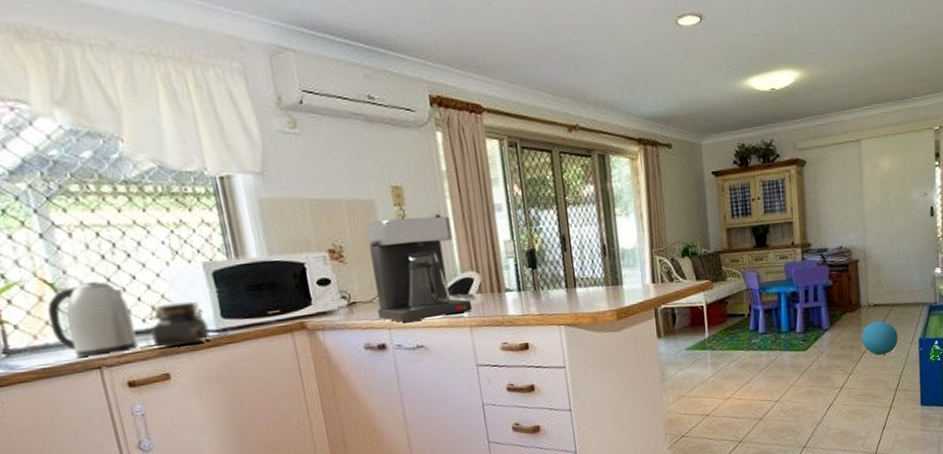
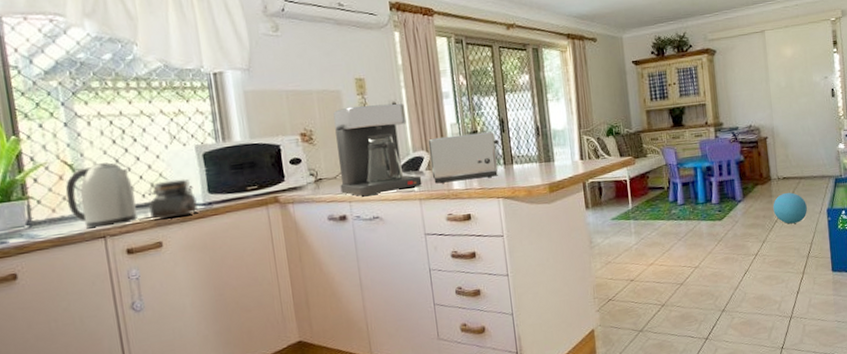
toaster: none [478,250,560,309] -> present [428,131,499,184]

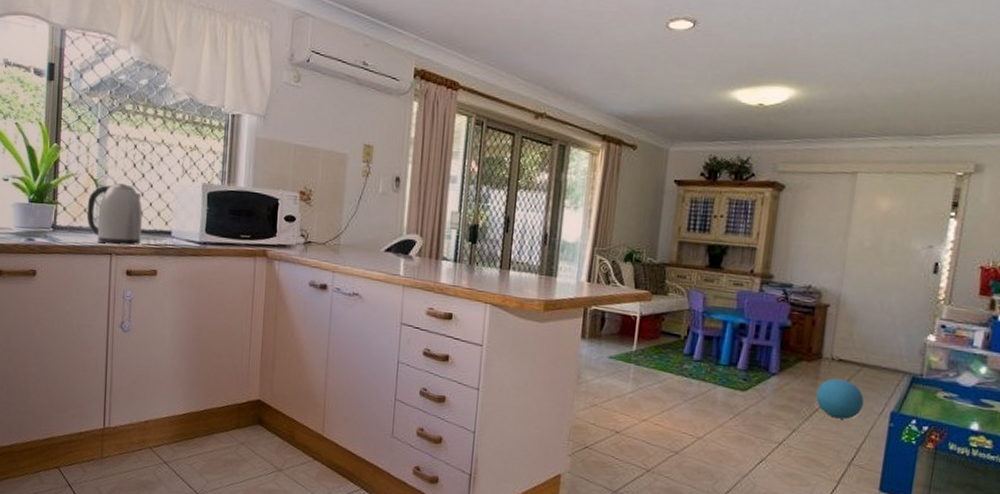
jar: present [147,179,199,220] -> none [152,212,195,251]
coffee maker: present [333,103,422,196] -> none [327,173,410,272]
toaster: present [428,131,499,184] -> none [421,223,500,279]

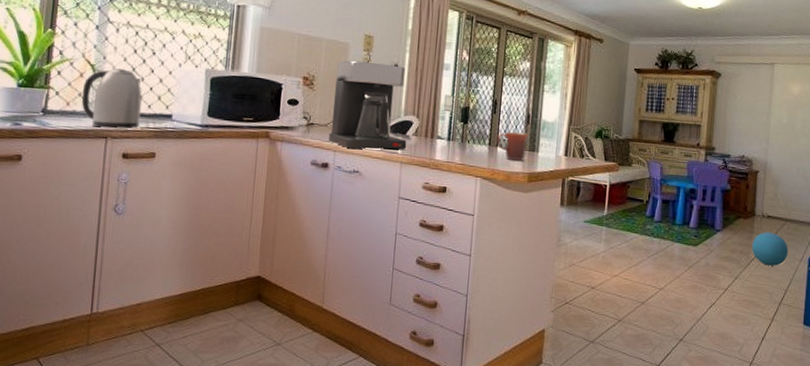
coffee maker: none [327,173,410,272] -> present [328,60,407,150]
mug: none [509,252,546,286] -> present [497,131,529,161]

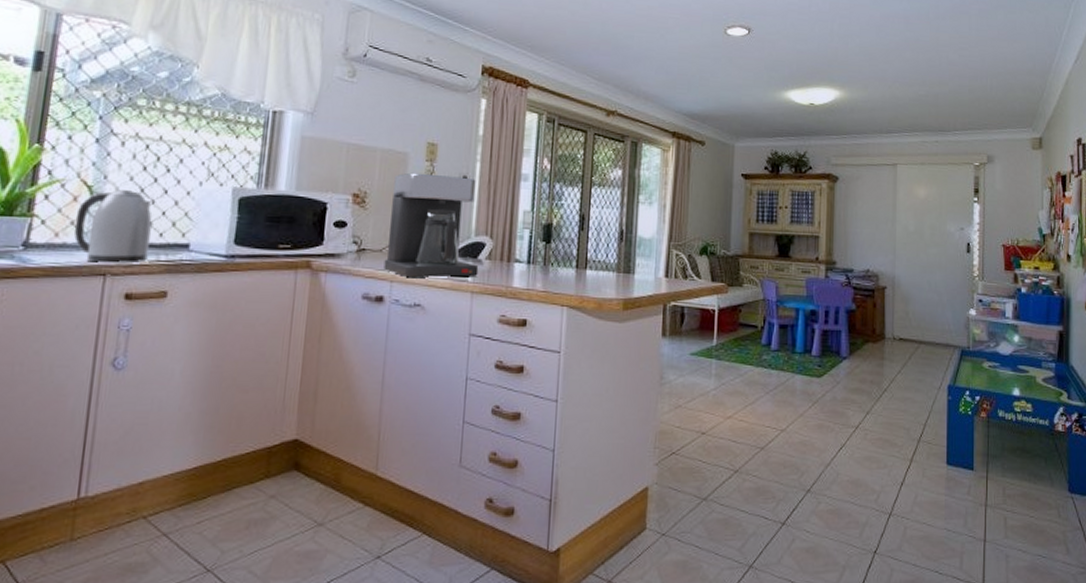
mug: present [497,131,529,161] -> none [585,250,623,285]
ball: present [752,232,788,266] -> none [883,358,924,397]

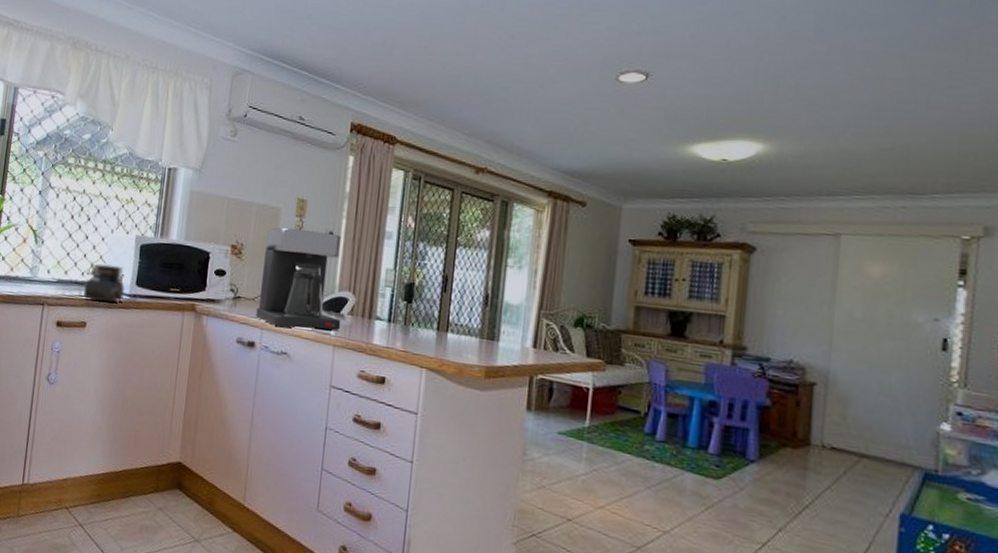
kettle: present [74,190,152,264] -> none [23,234,77,297]
jar: none [162,221,220,267] -> present [83,263,125,303]

